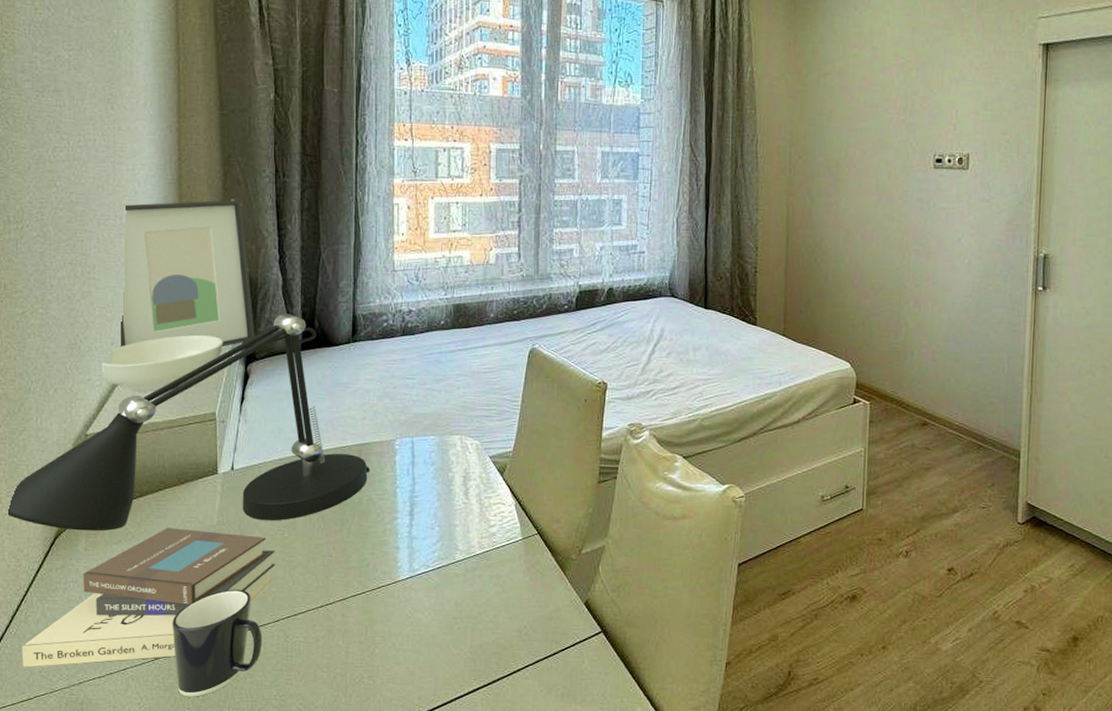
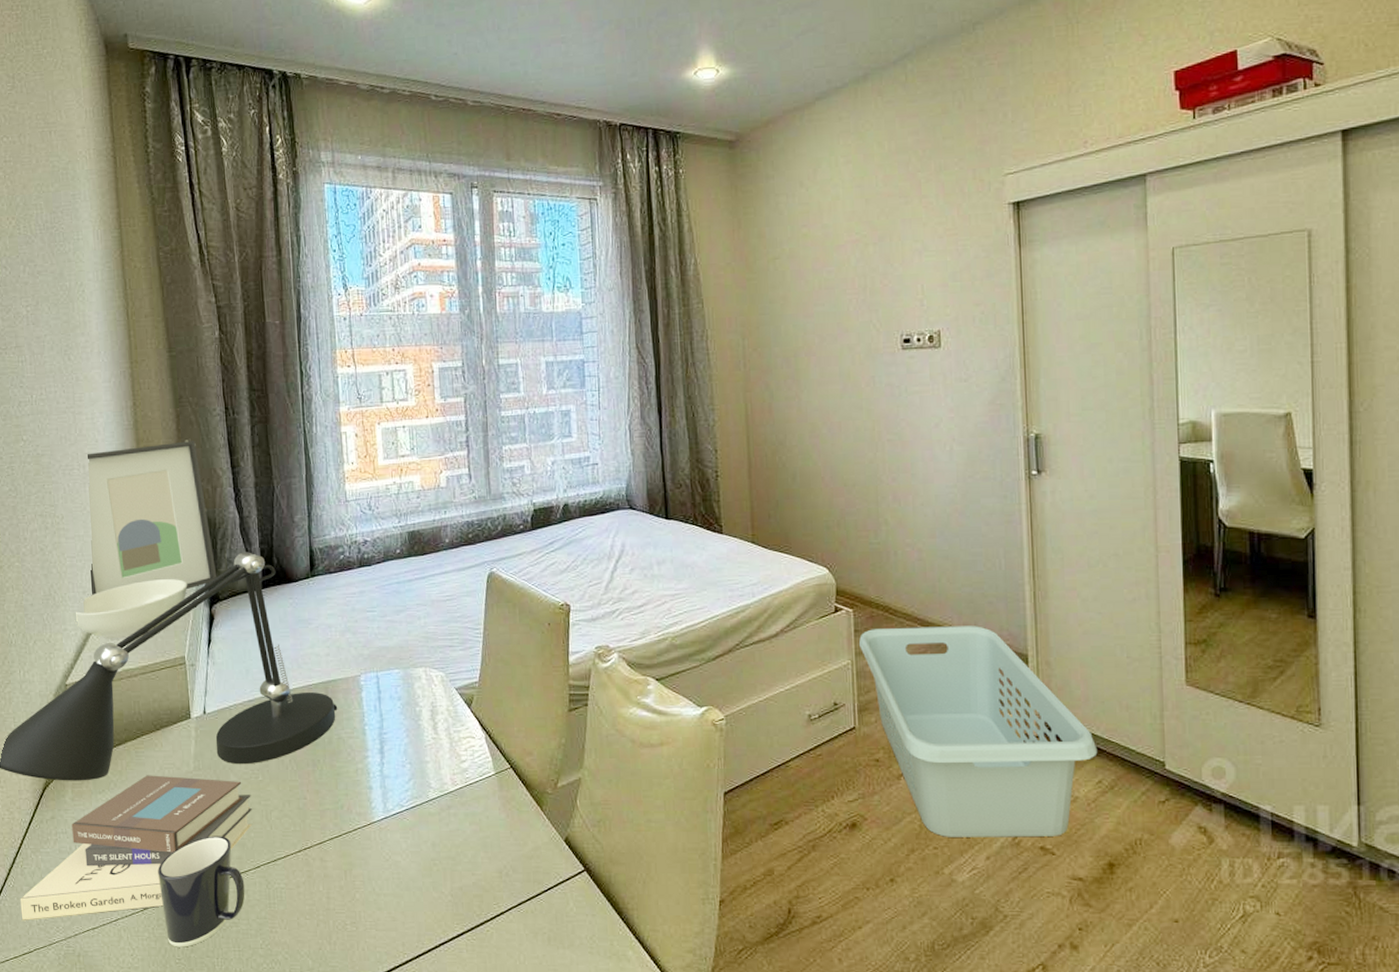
laundry basket: none [873,420,1073,612] -> present [859,626,1098,837]

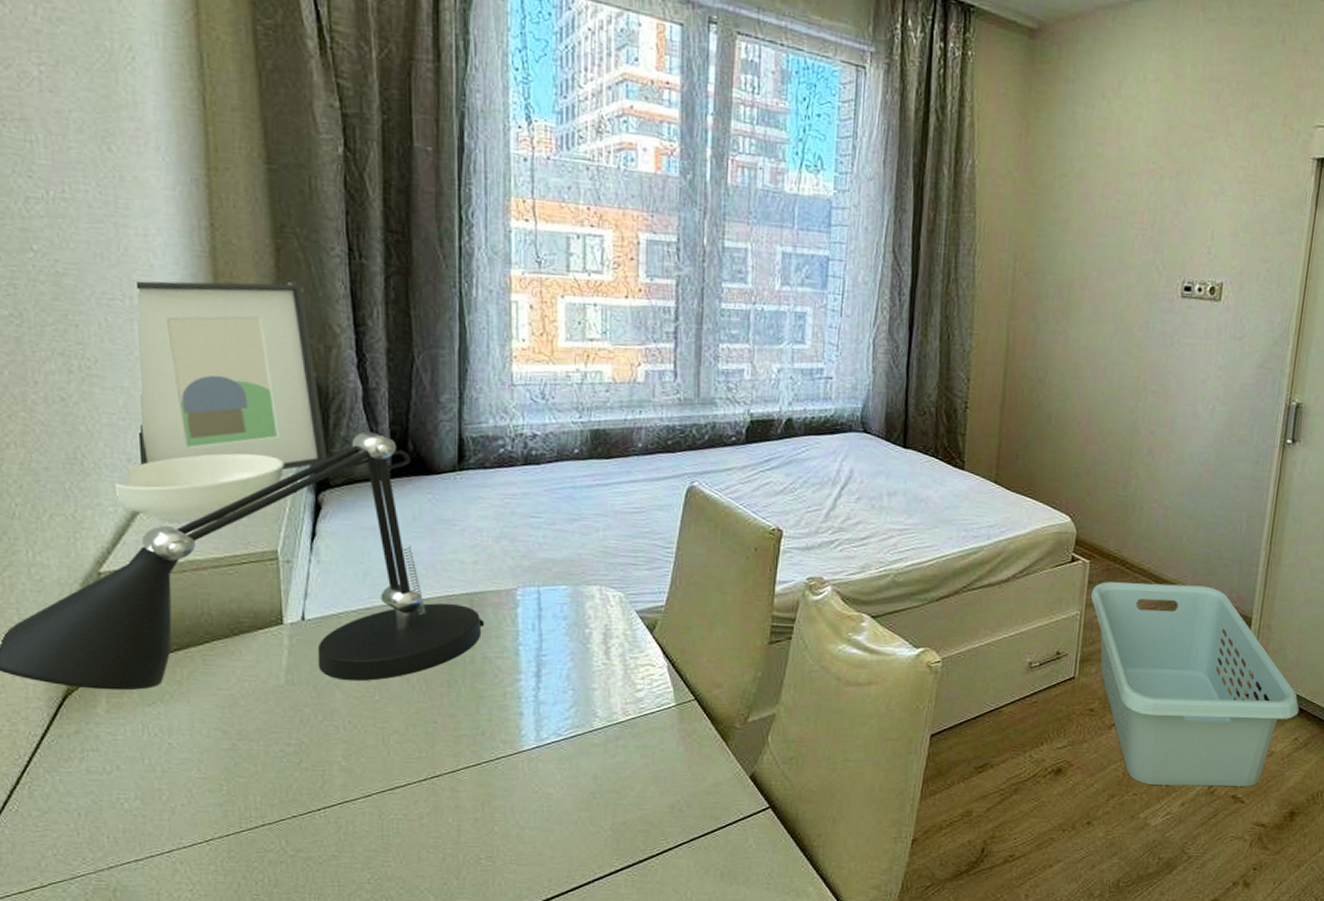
books: present [20,775,252,920] -> none [27,687,364,851]
mug: present [158,836,245,948] -> none [230,759,350,882]

